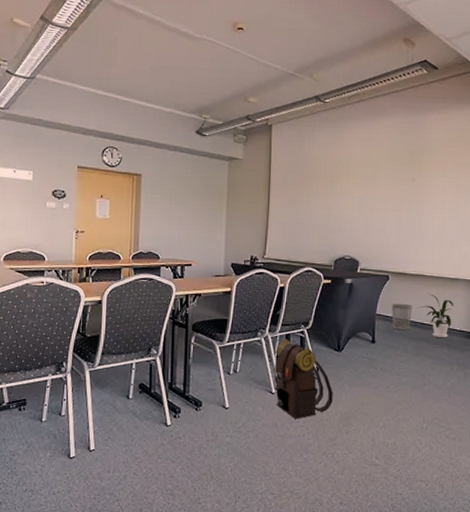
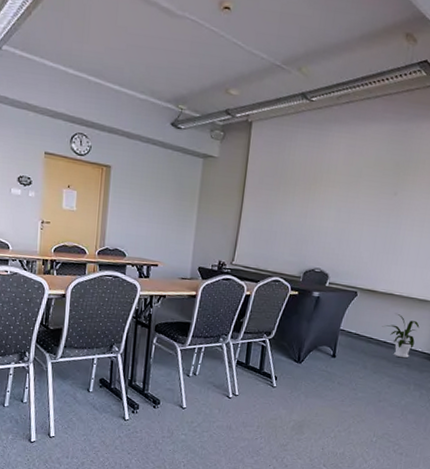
backpack: present [274,339,333,419] -> none [232,346,289,424]
wastebasket: present [392,303,412,331] -> none [354,320,378,348]

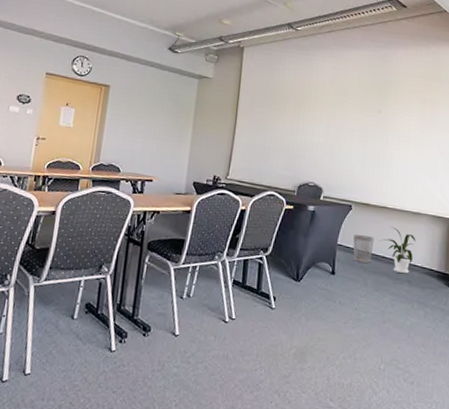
wastebasket: none [354,320,378,348] -> present [353,234,374,264]

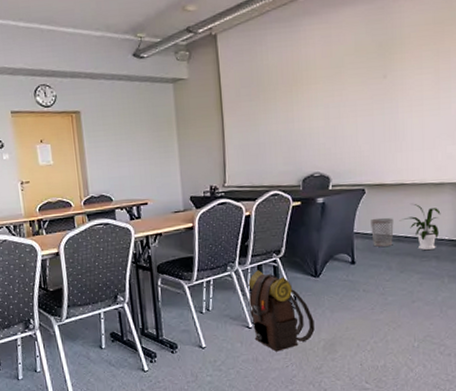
backpack: none [228,264,289,352] -> present [248,270,315,352]

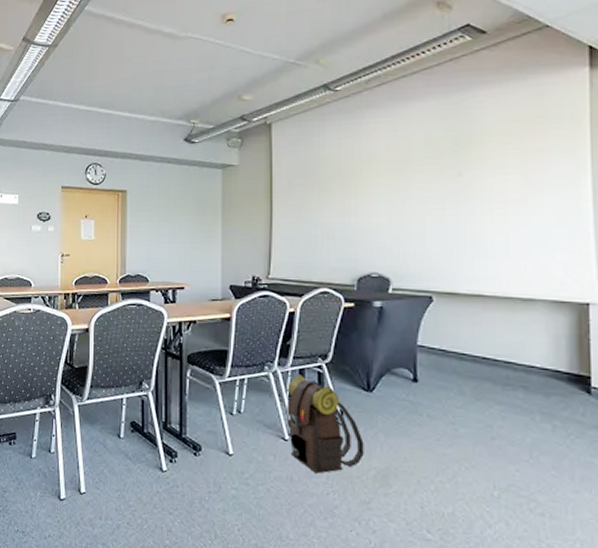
wastebasket: present [371,217,394,248] -> none [439,331,468,367]
house plant: present [399,203,441,251] -> none [475,319,530,378]

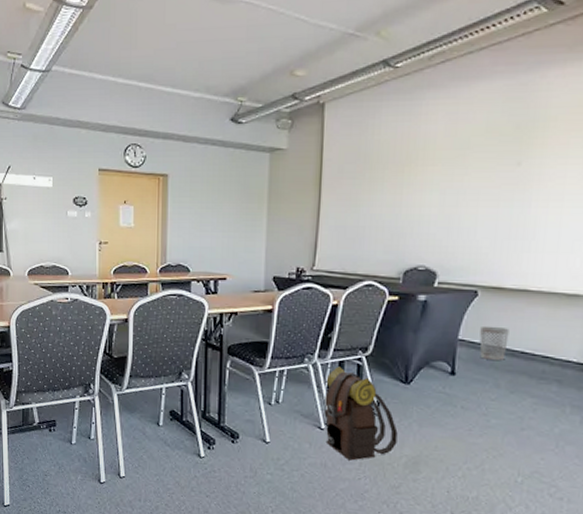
wastebasket: none [439,331,468,367] -> present [479,325,510,361]

